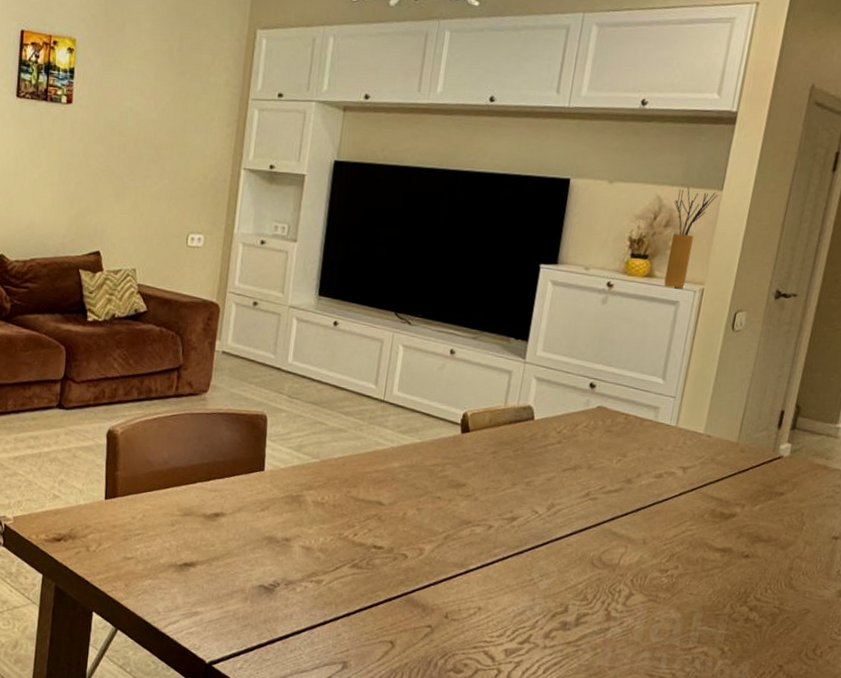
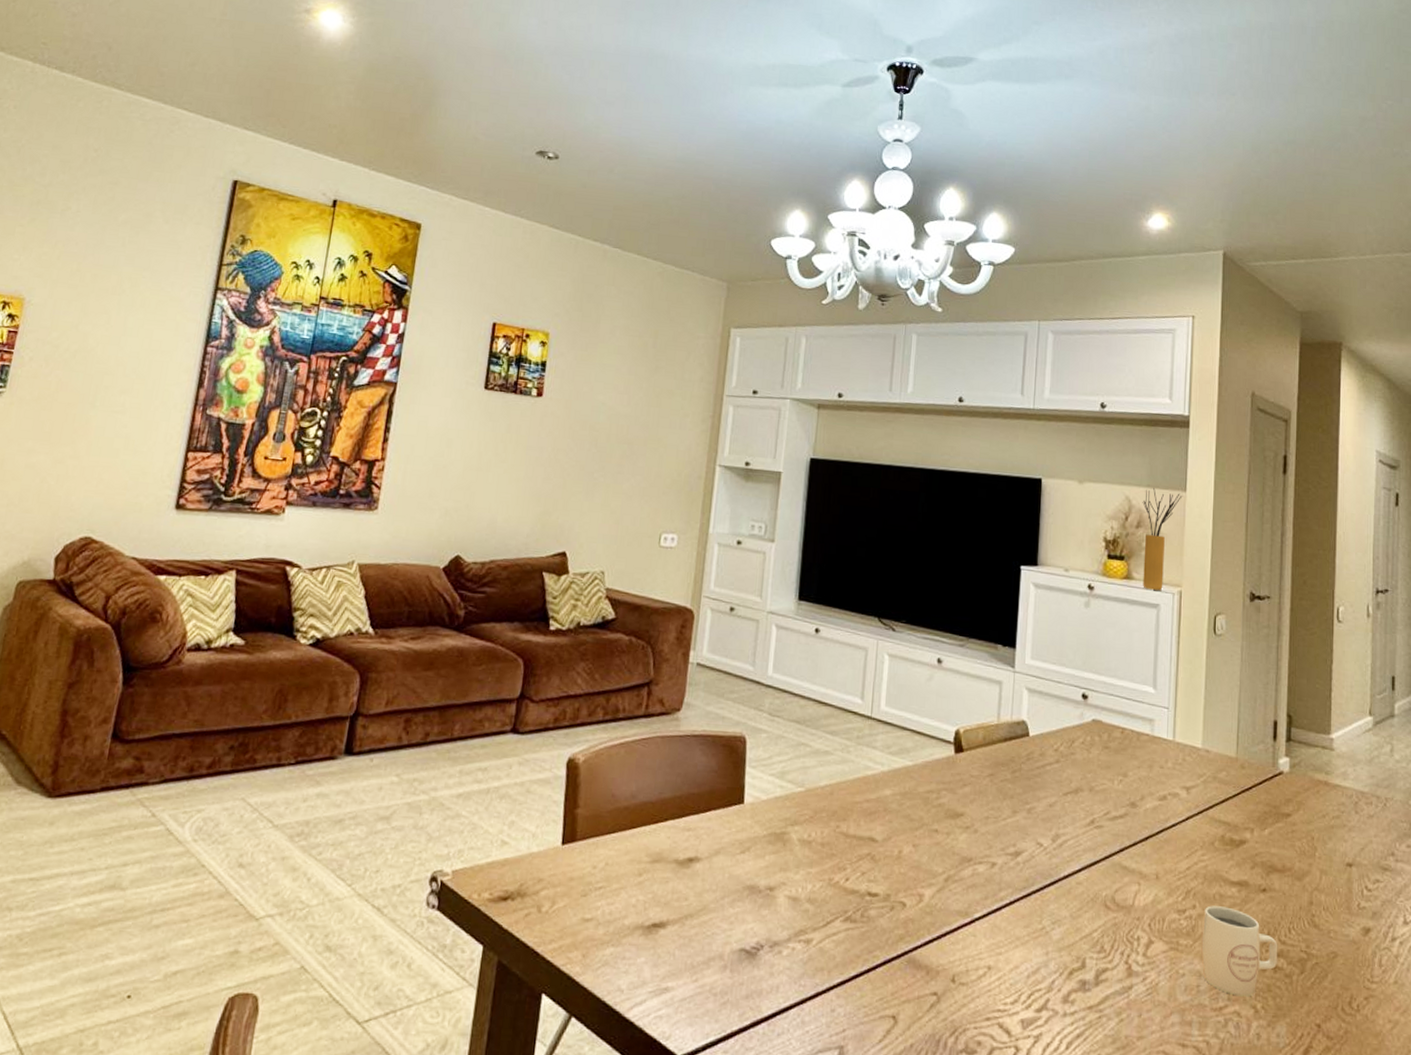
mug: none [677,567,753,641] -> present [1201,905,1278,997]

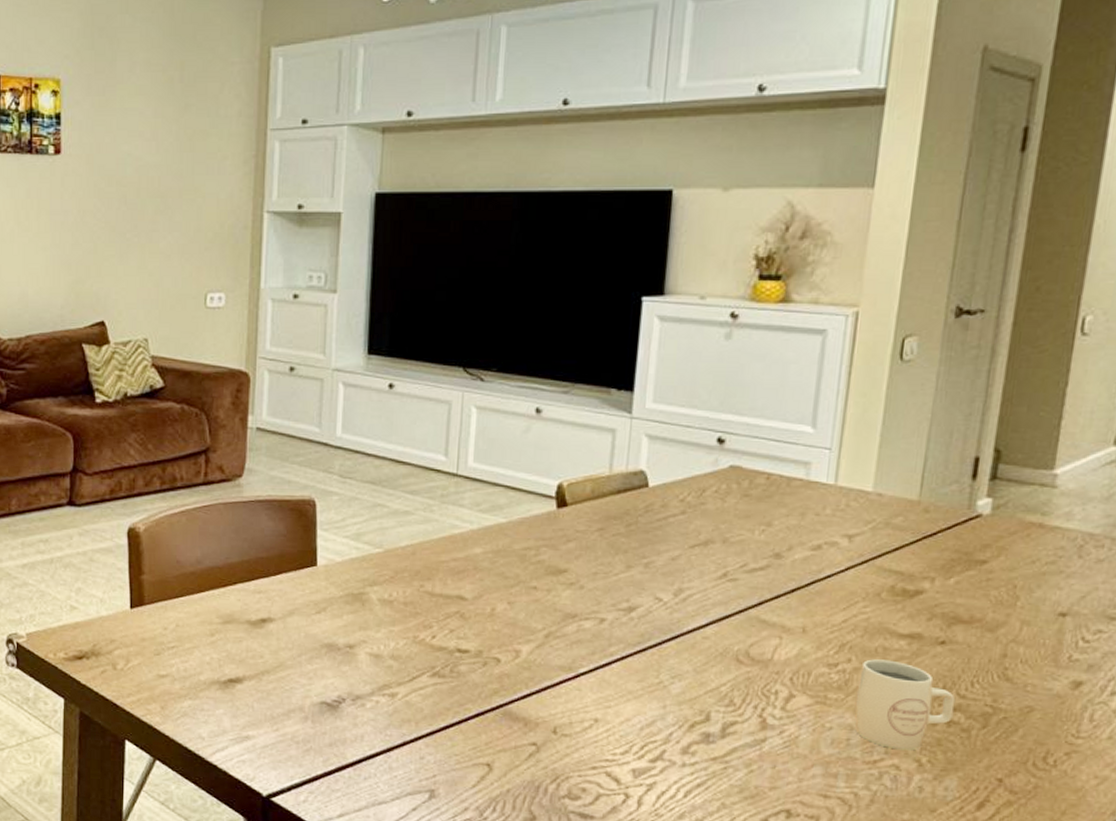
vase: present [1142,487,1183,590] -> none [805,186,868,313]

